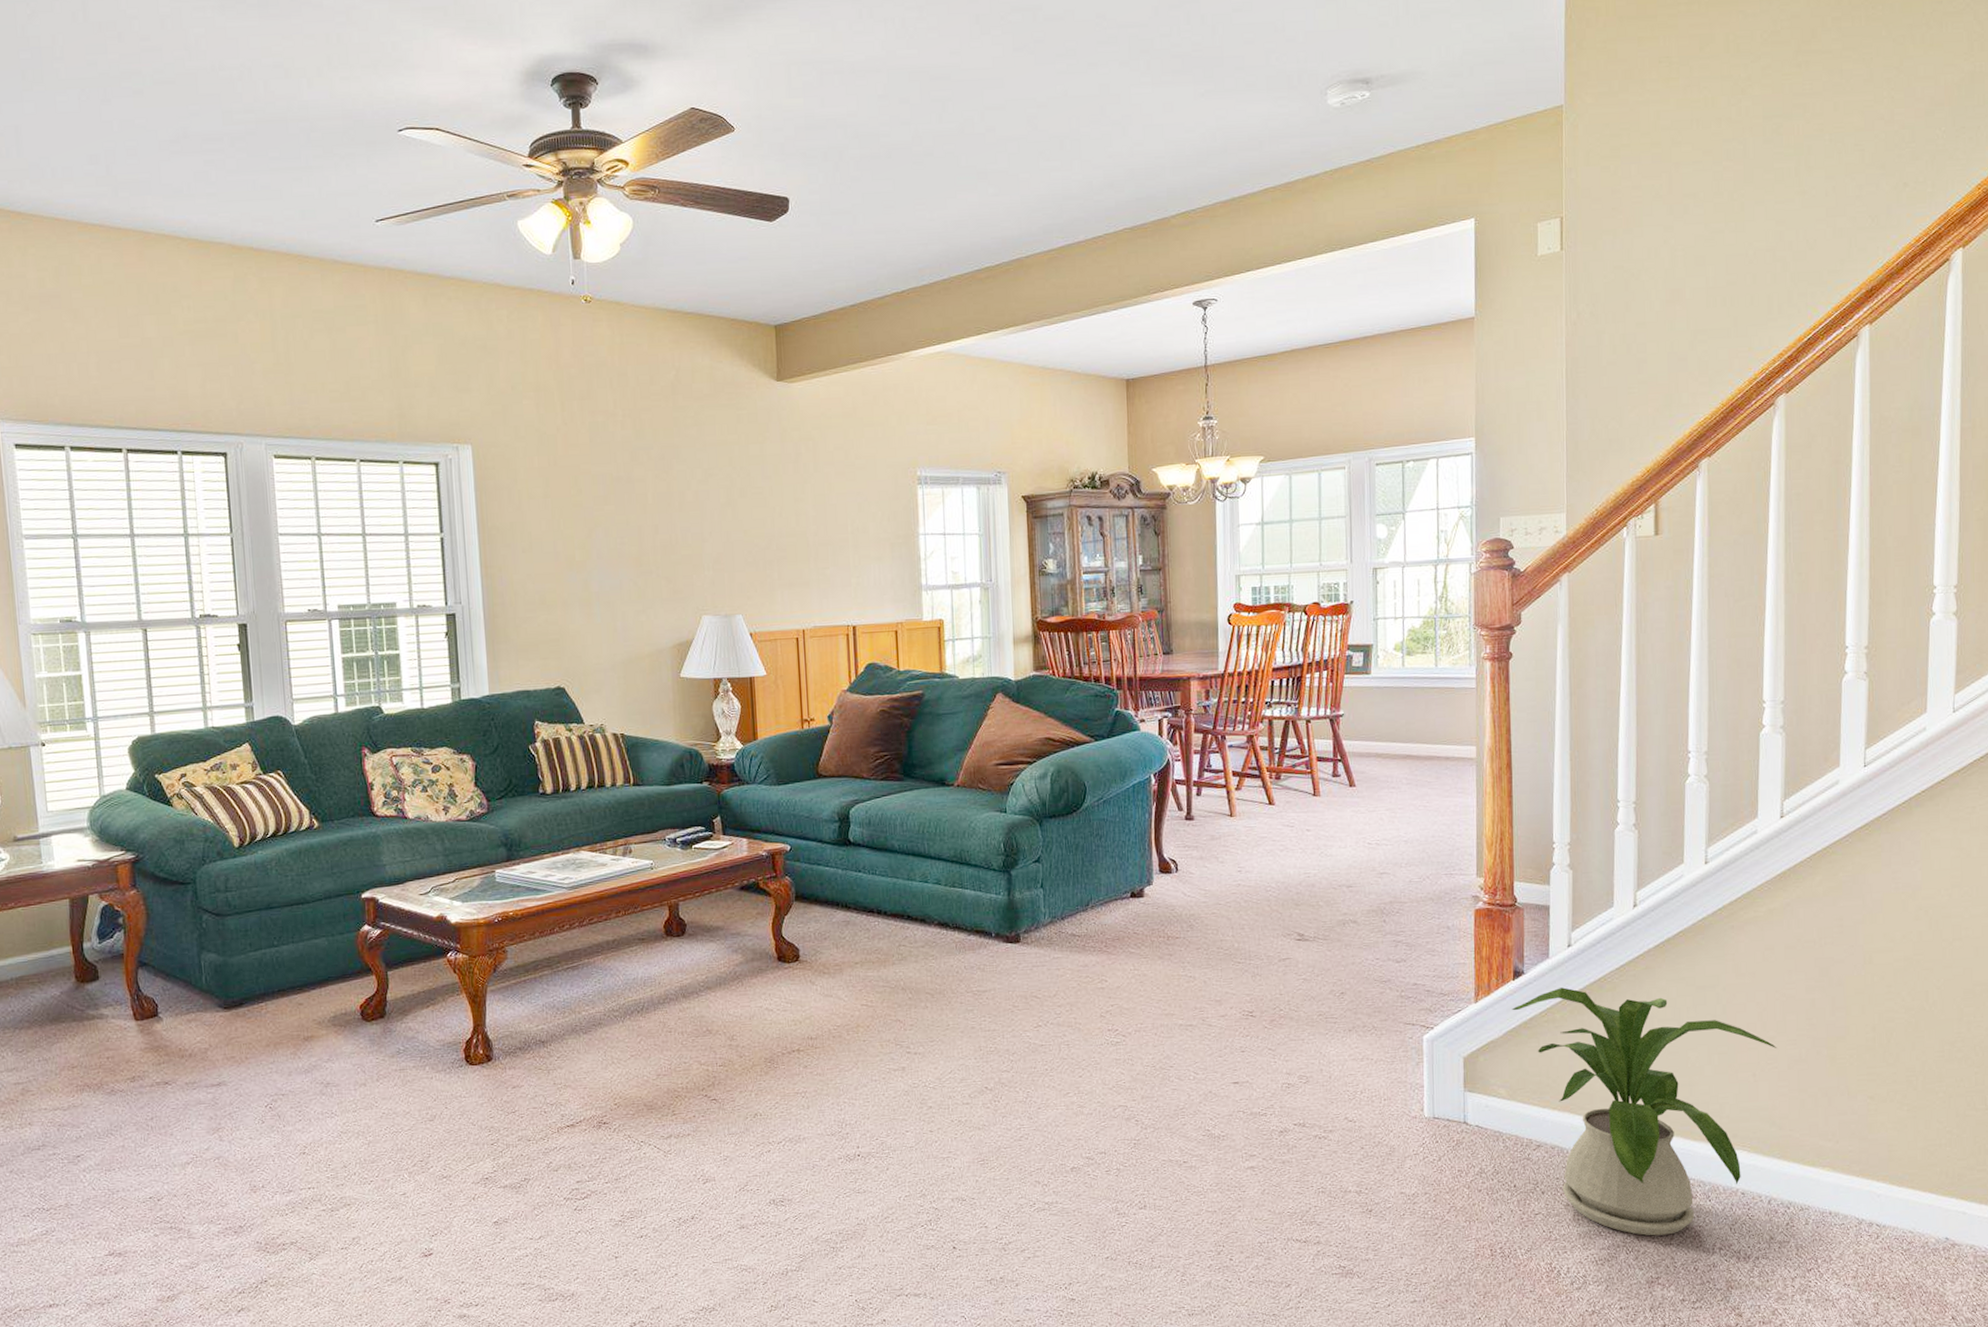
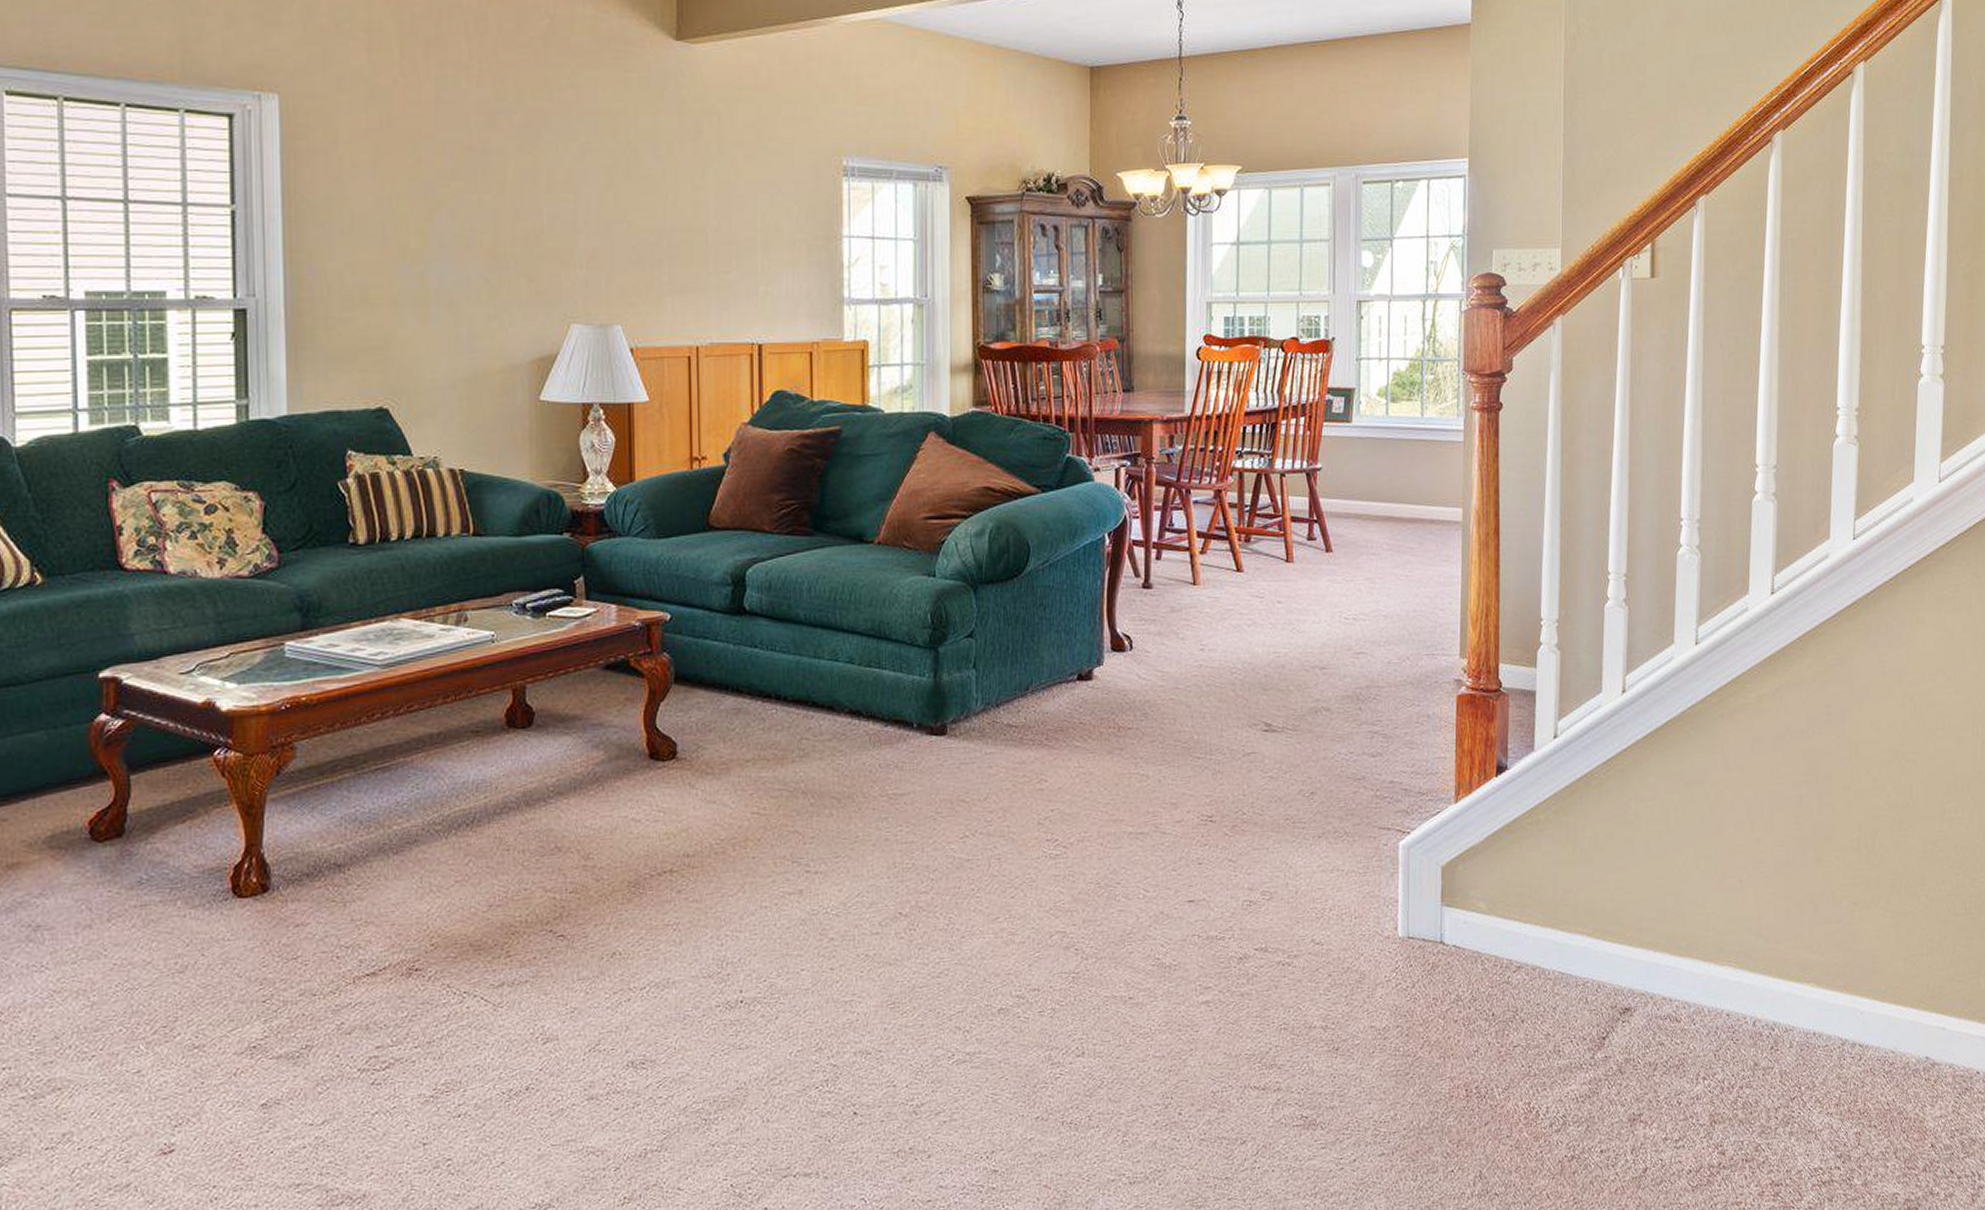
house plant: present [1512,987,1777,1236] -> none [1494,784,1764,1067]

